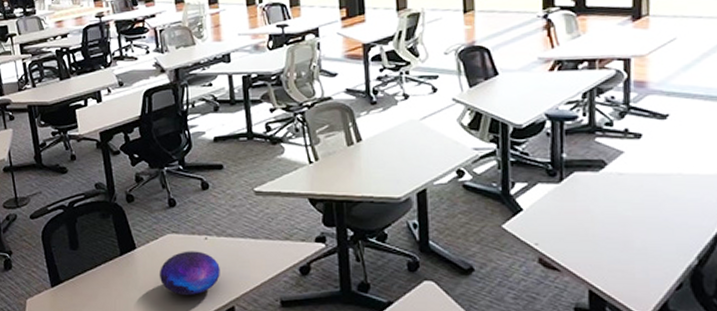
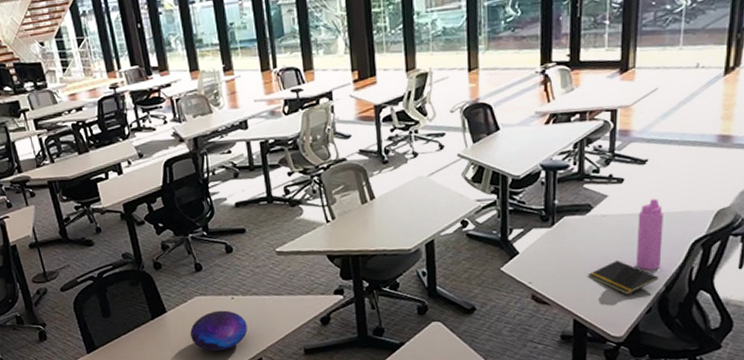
notepad: none [604,224,690,267] -> present [588,259,659,296]
water bottle: none [660,158,692,239] -> present [635,199,664,270]

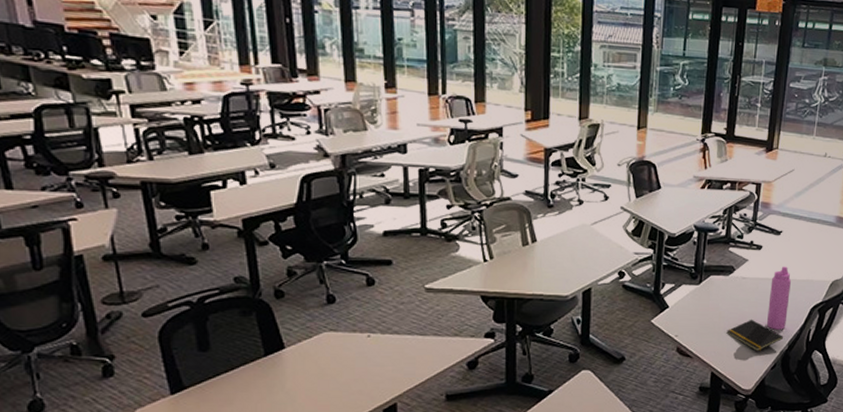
decorative orb: present [189,310,248,351] -> none [311,349,383,395]

